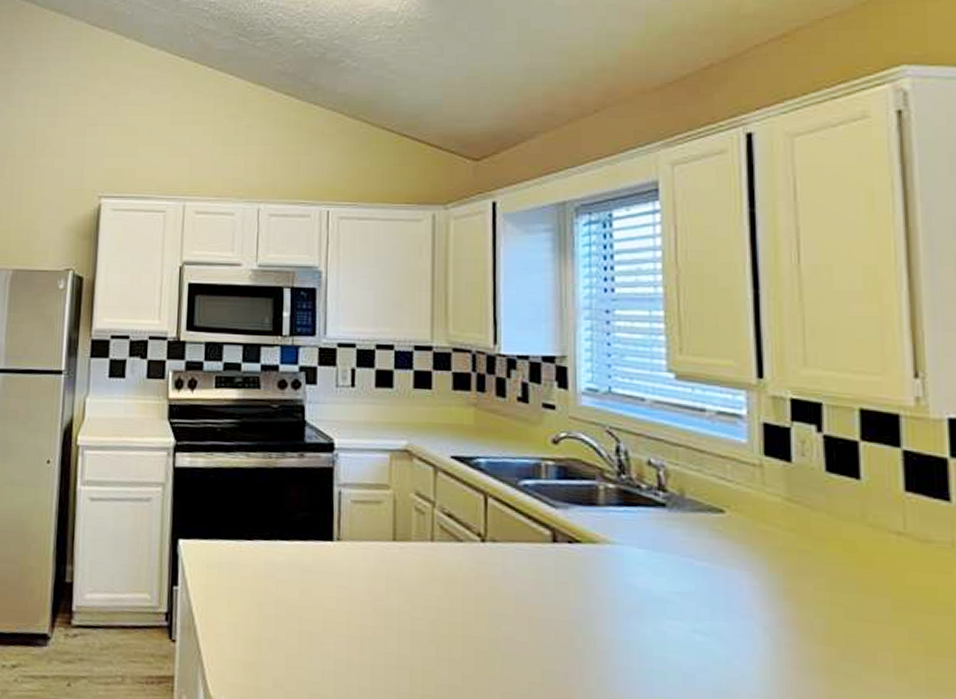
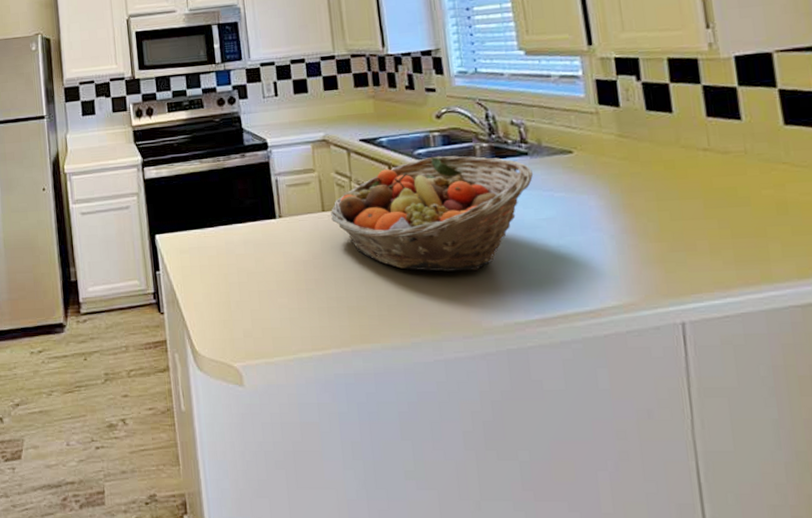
fruit basket: none [404,490,671,648] -> present [331,155,534,272]

